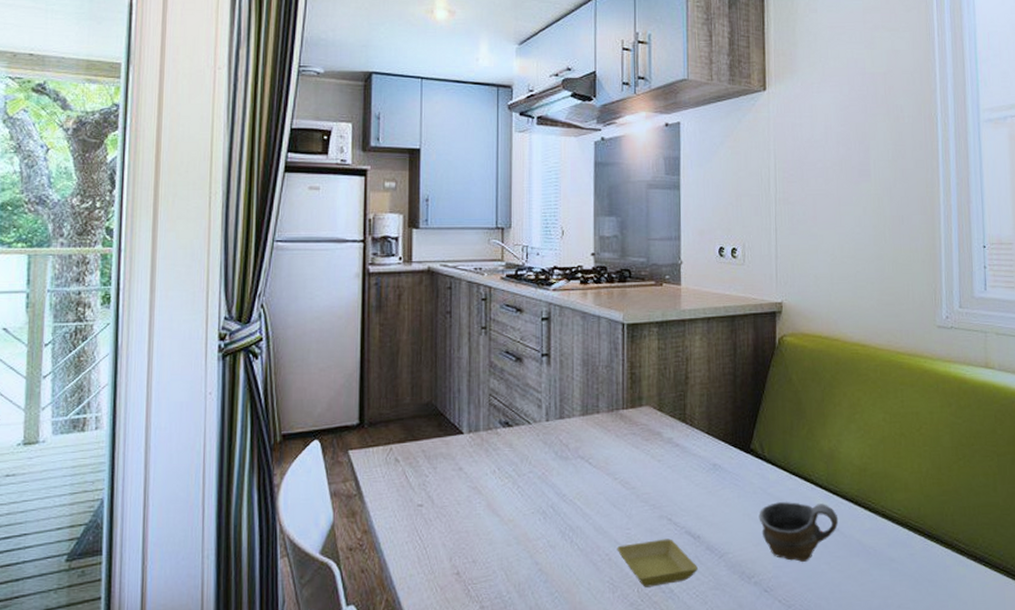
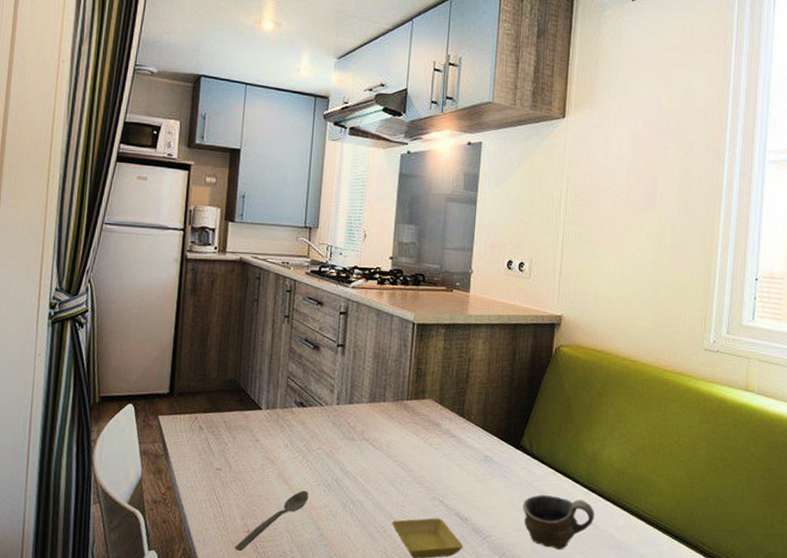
spoon: none [444,521,523,597] -> present [235,490,309,552]

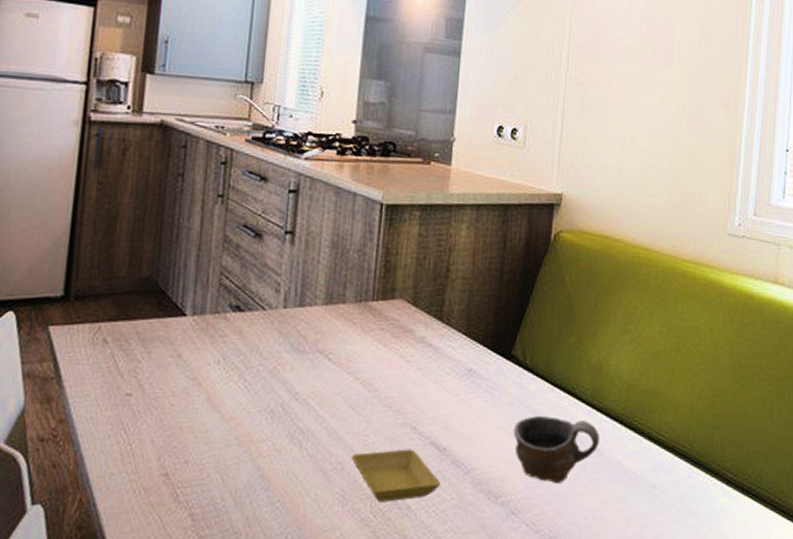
spoon: present [235,490,309,552] -> none [148,419,246,501]

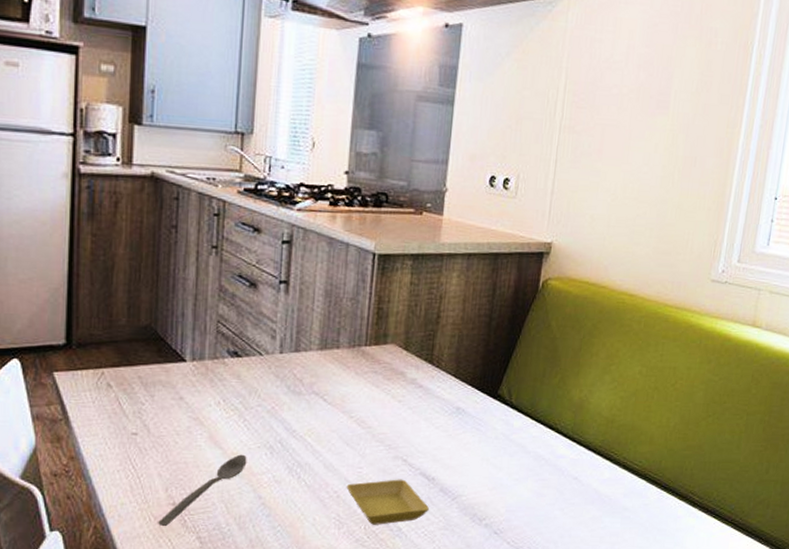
spoon: none [148,419,246,501] -> present [158,454,247,527]
cup: present [513,416,600,483] -> none [497,449,579,507]

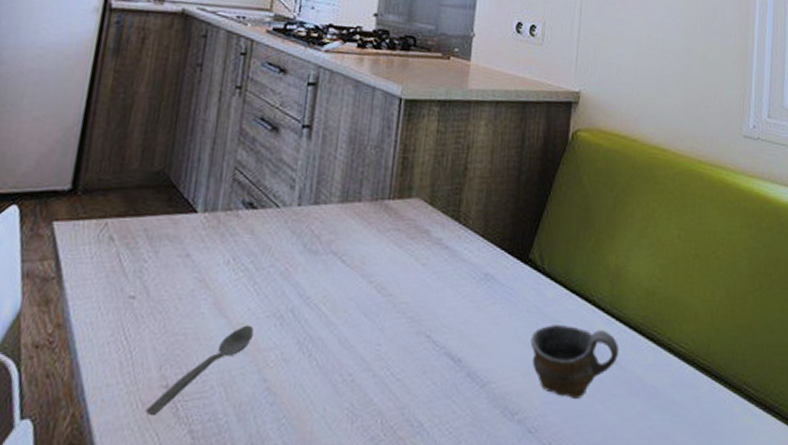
saucer: present [346,479,429,525] -> none [362,359,454,419]
cup: none [497,449,579,507] -> present [530,325,619,399]

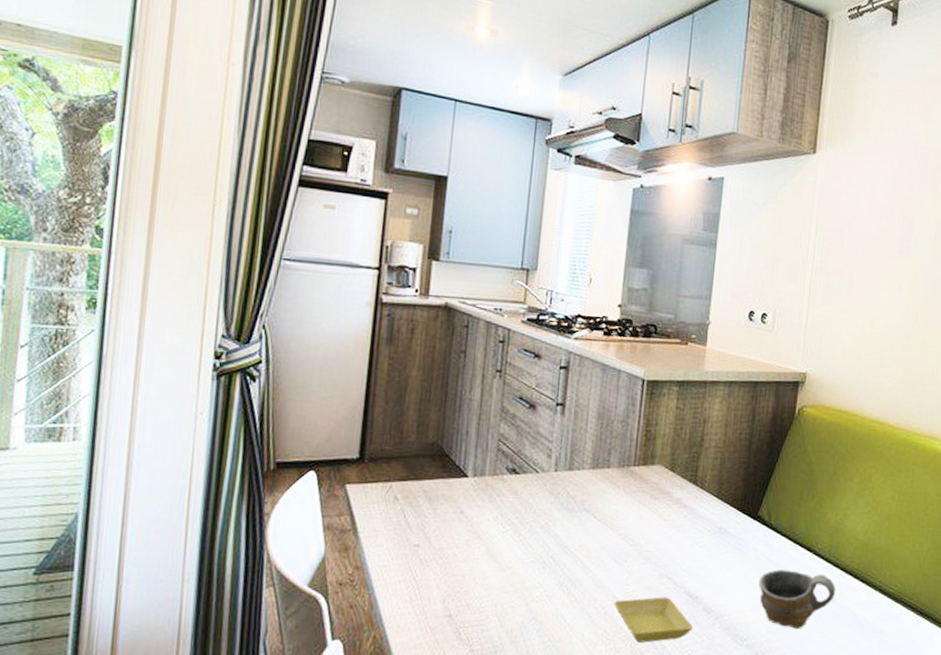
spoon: present [146,325,254,416] -> none [434,568,521,639]
saucer: none [362,359,454,419] -> present [614,597,693,643]

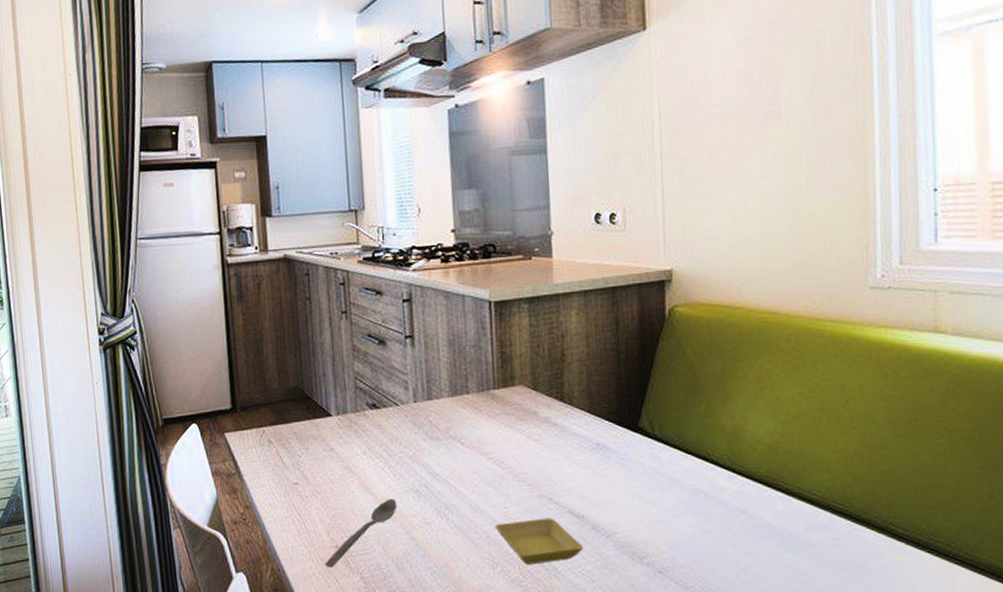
spoon: none [434,568,521,639] -> present [325,498,397,568]
cup: present [758,570,836,629] -> none [650,482,745,544]

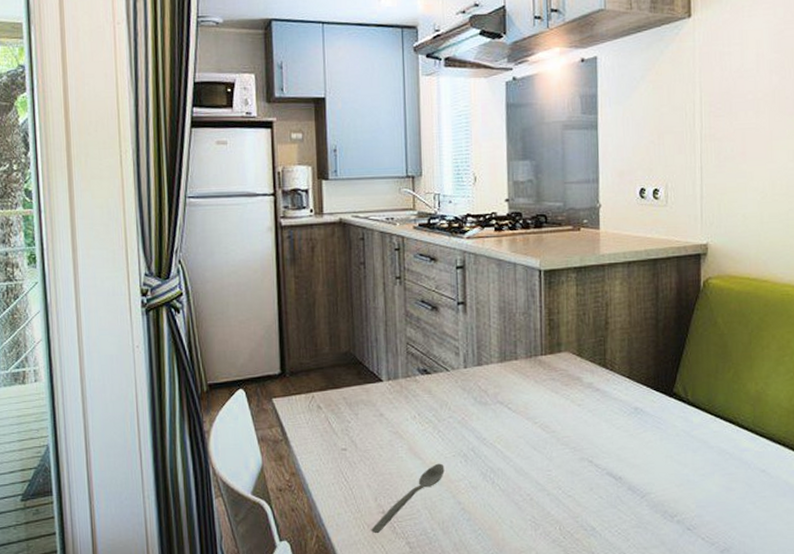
saucer: present [495,518,583,565] -> none [538,479,619,525]

